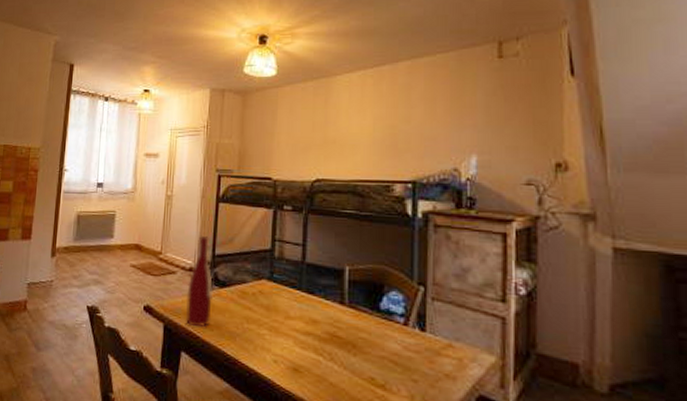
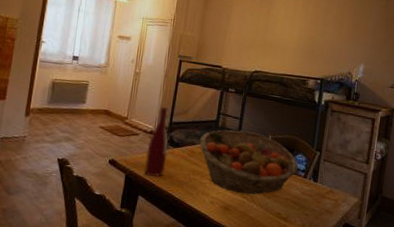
fruit basket: none [251,260,395,351] -> present [199,130,299,195]

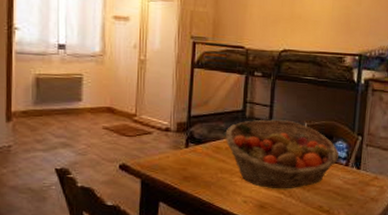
wine bottle: present [144,106,168,177] -> none [163,98,189,179]

